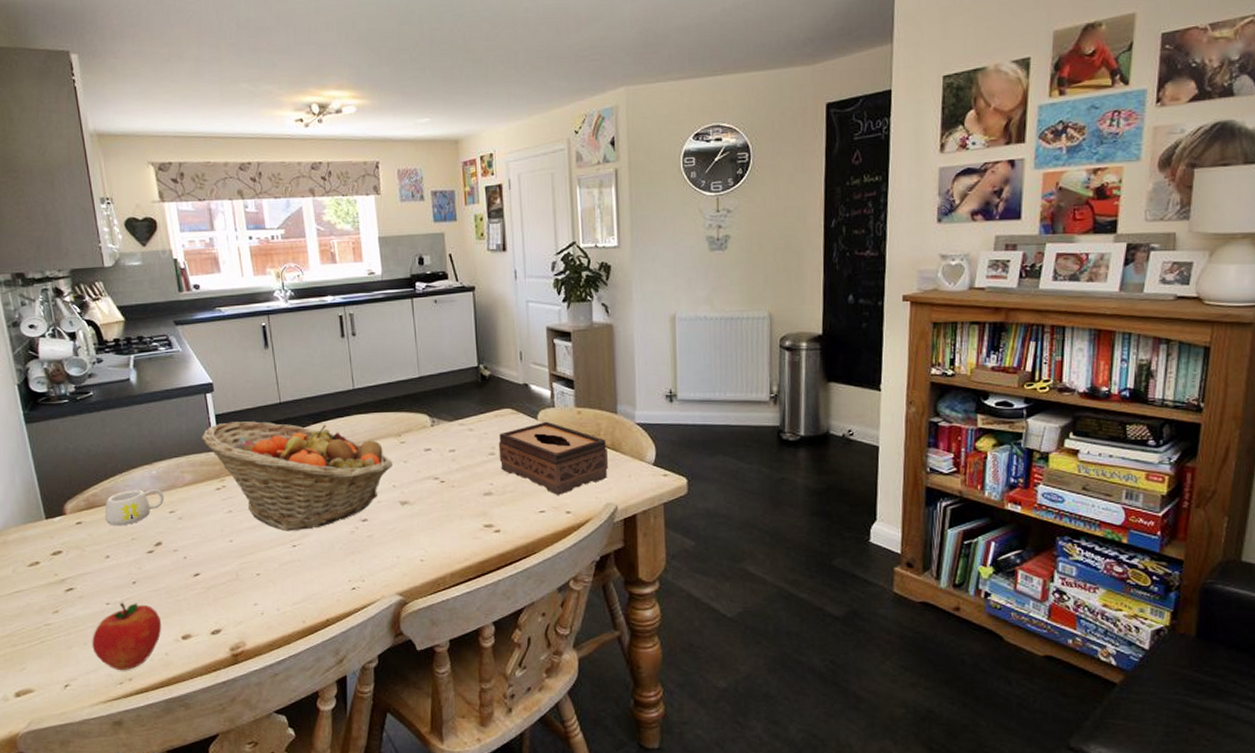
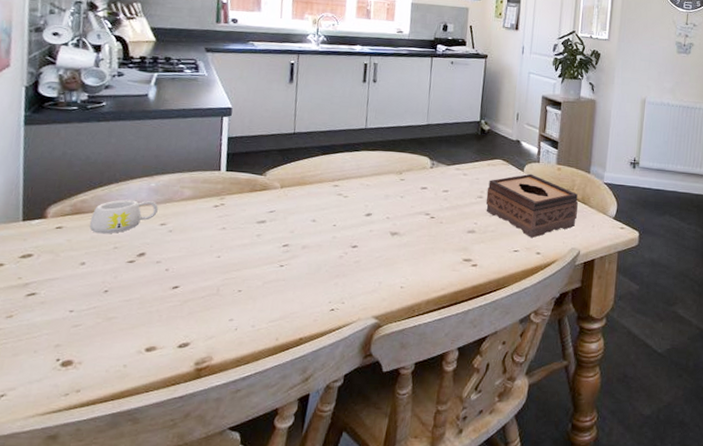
apple: present [92,602,162,671] -> none [42,310,127,382]
fruit basket: present [201,421,392,531] -> none [208,145,390,252]

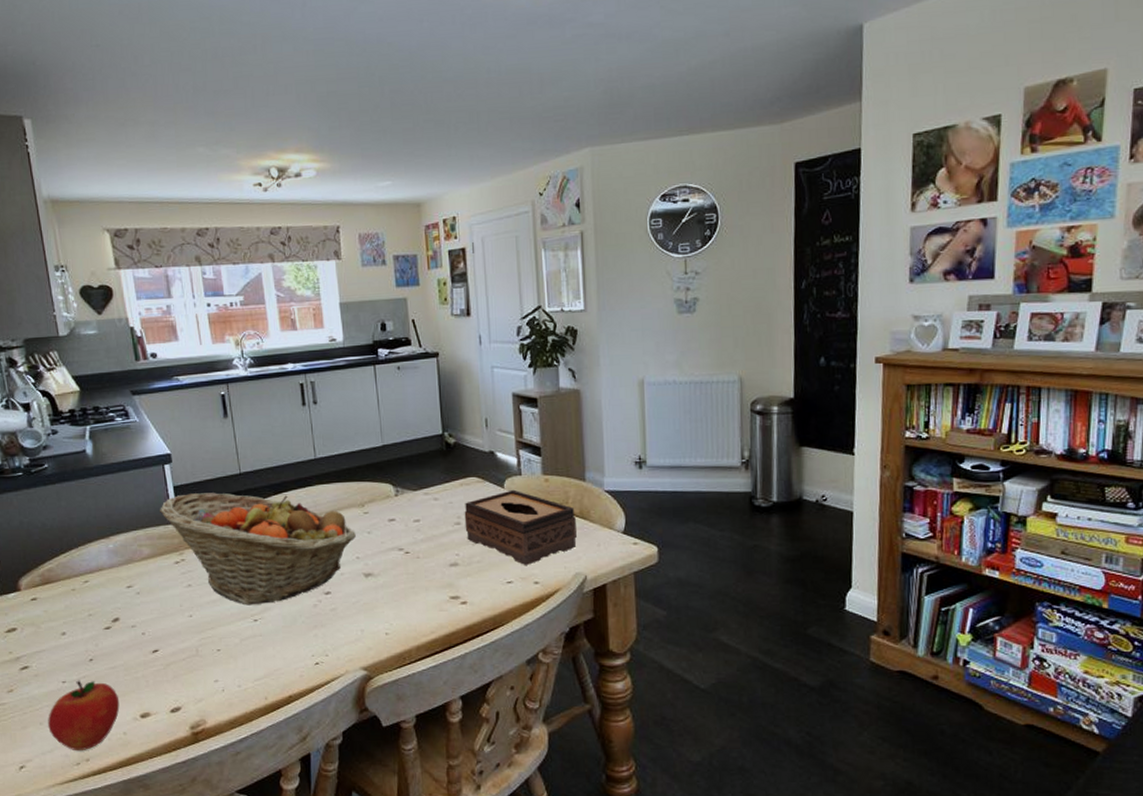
apple: none [42,310,127,382] -> present [48,680,120,751]
mug: present [89,199,158,234] -> none [60,562,121,602]
fruit basket: none [208,145,390,252] -> present [159,492,356,606]

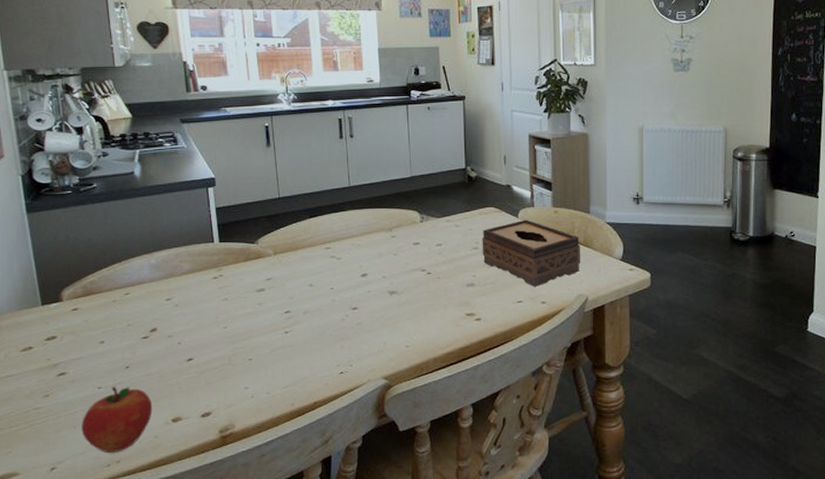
fruit basket: present [159,492,356,606] -> none [200,214,383,319]

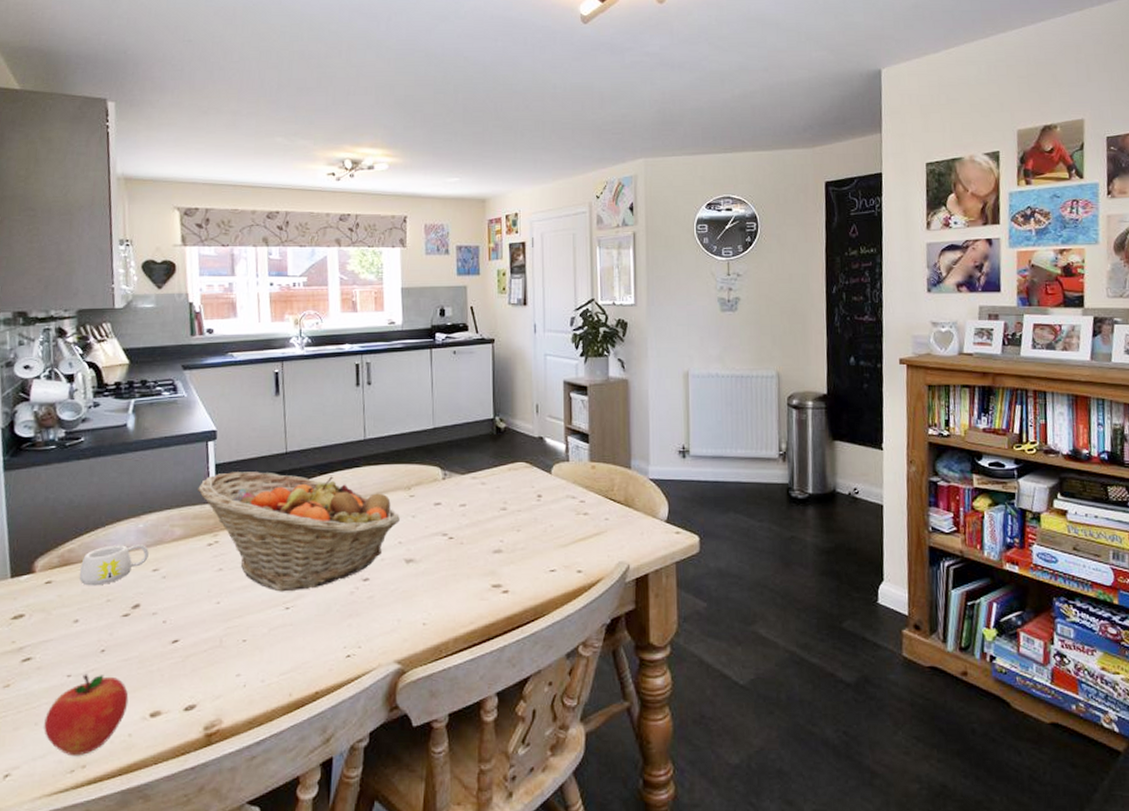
mug: none [101,276,161,313] -> present [79,543,149,586]
fruit basket: none [200,214,383,319] -> present [197,472,400,592]
tissue box: present [482,219,580,287] -> none [511,475,621,553]

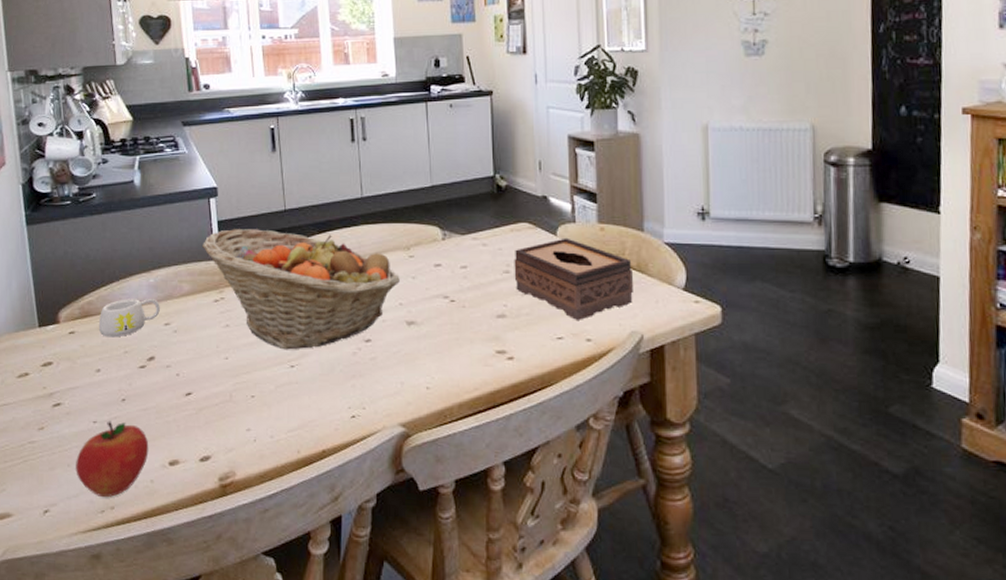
tissue box: none [511,475,621,553] -> present [514,237,633,320]

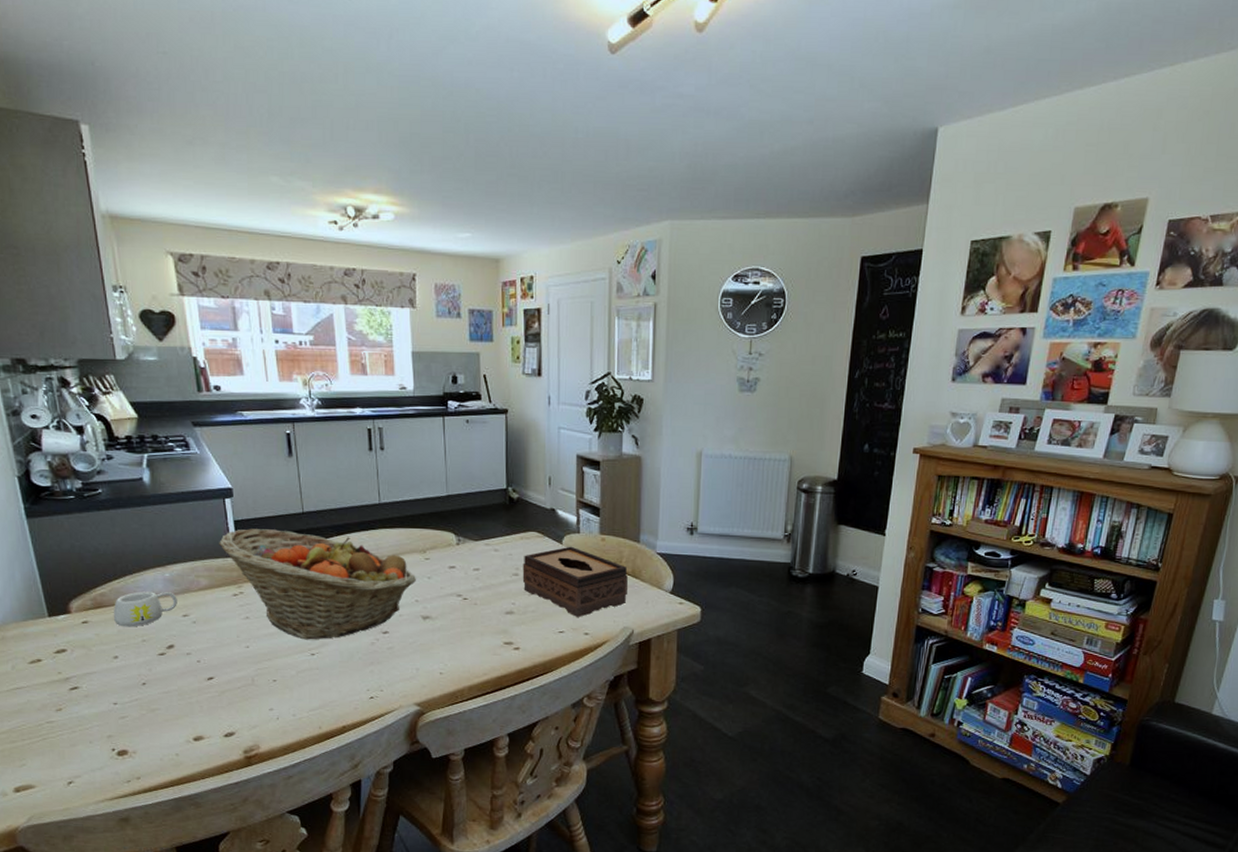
apple: present [76,421,149,498] -> none [98,702,173,770]

